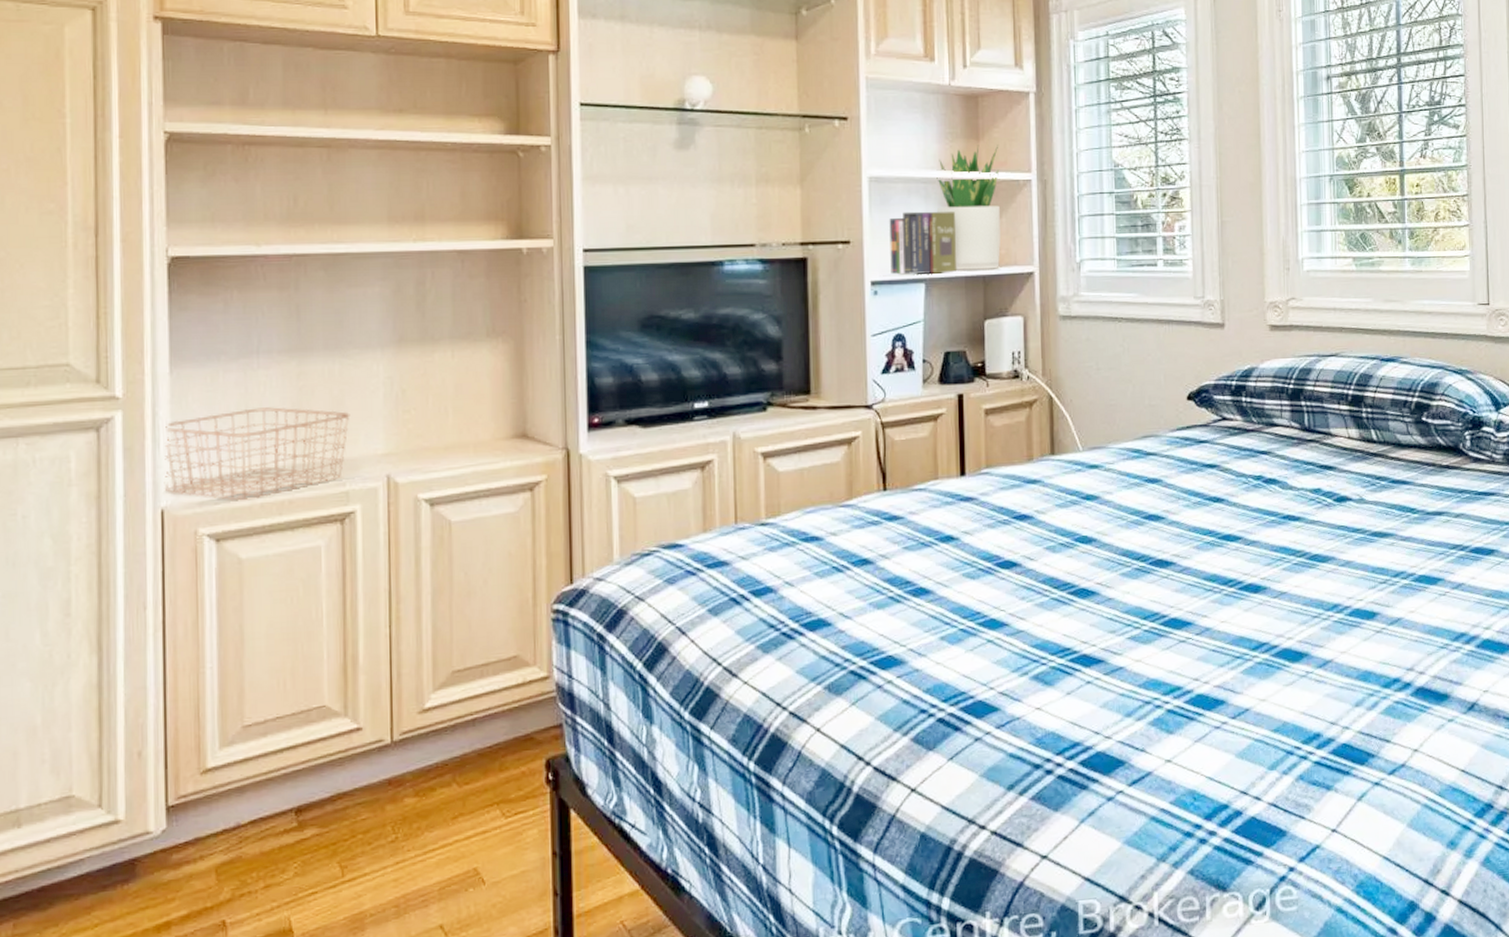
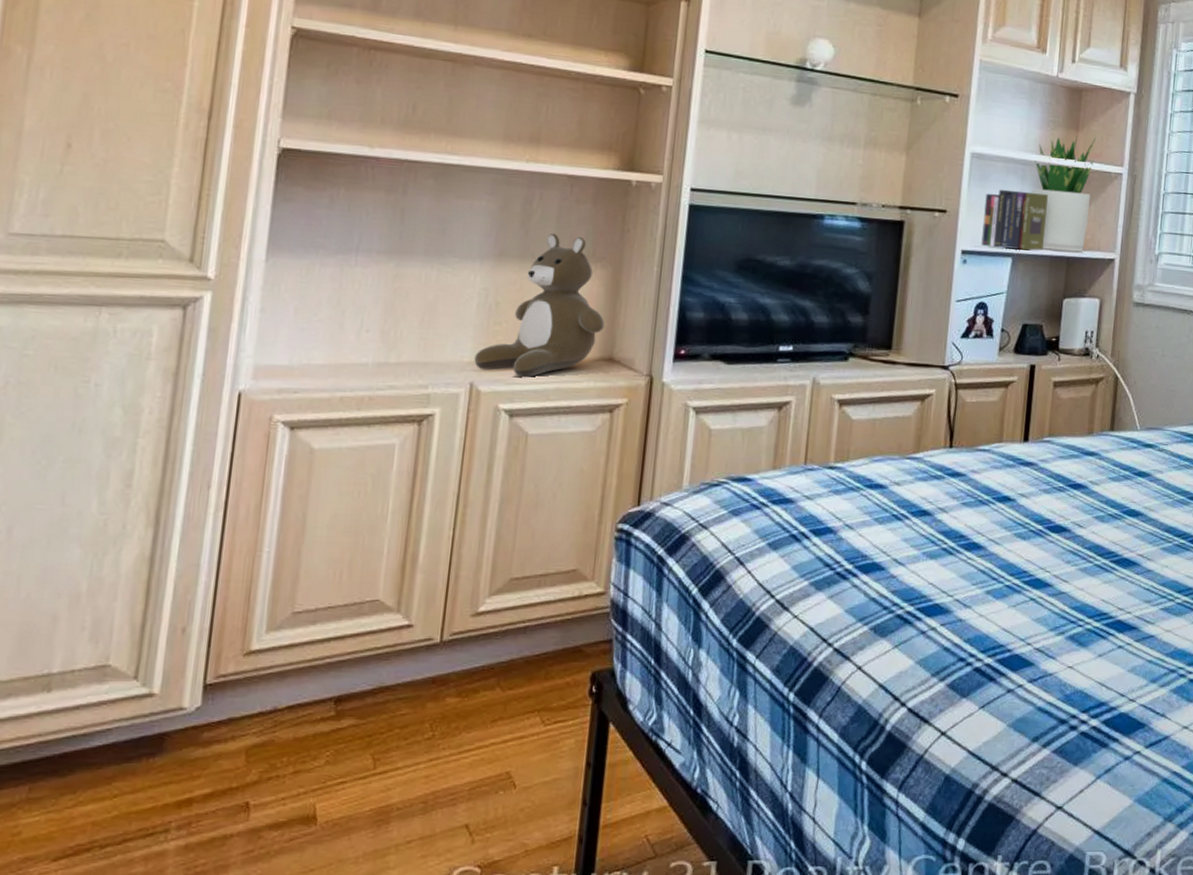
basket: present [164,407,350,502] -> none [244,303,442,393]
teddy bear: none [388,312,513,465] -> present [474,233,605,378]

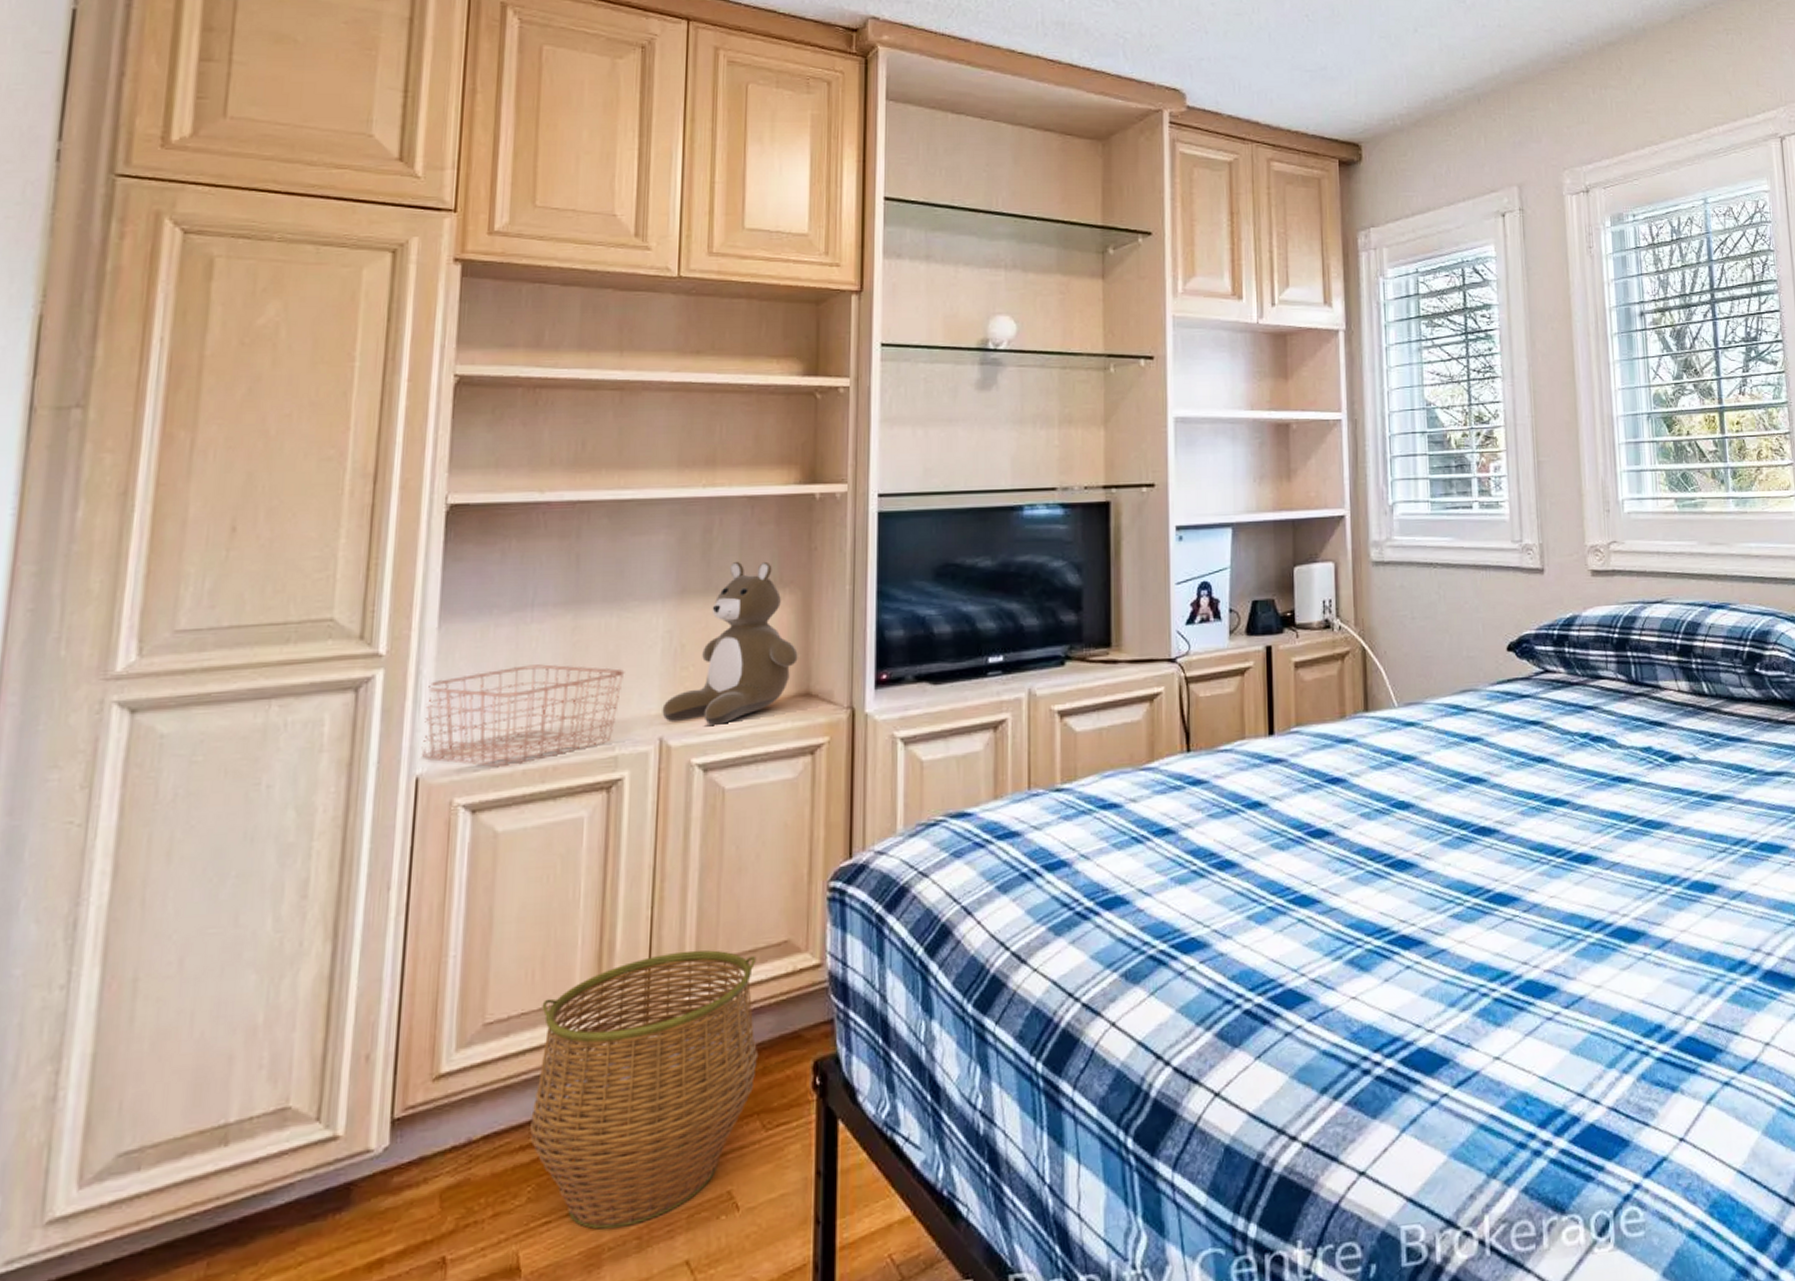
basket: none [244,303,442,393] -> present [421,664,625,768]
basket: none [331,569,547,792] -> present [530,950,759,1230]
books: present [981,189,1048,251] -> none [1195,452,1264,519]
planter: present [1032,135,1096,252] -> none [1244,383,1310,514]

